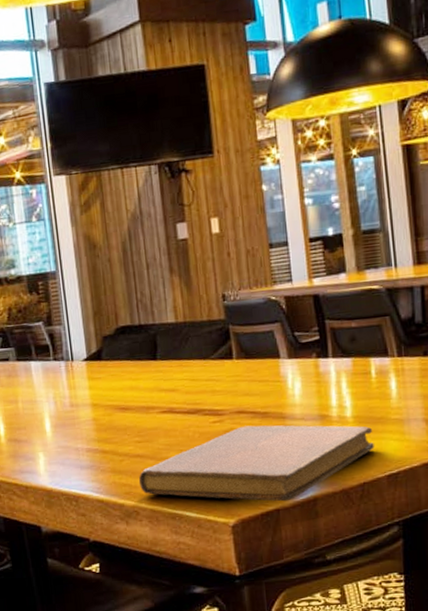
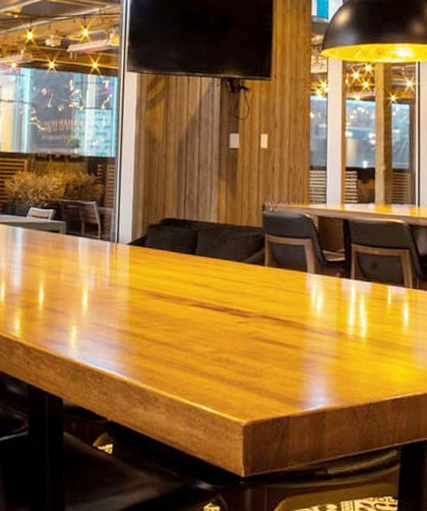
notebook: present [138,425,374,502] -> none [162,331,383,410]

